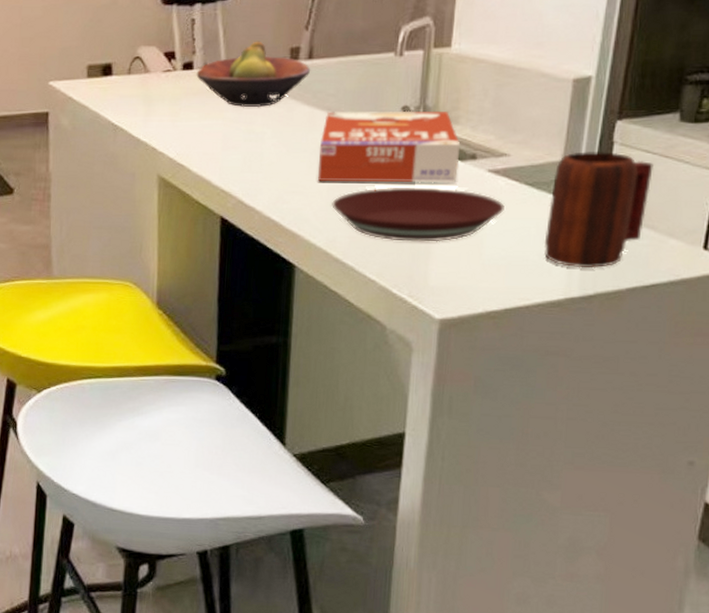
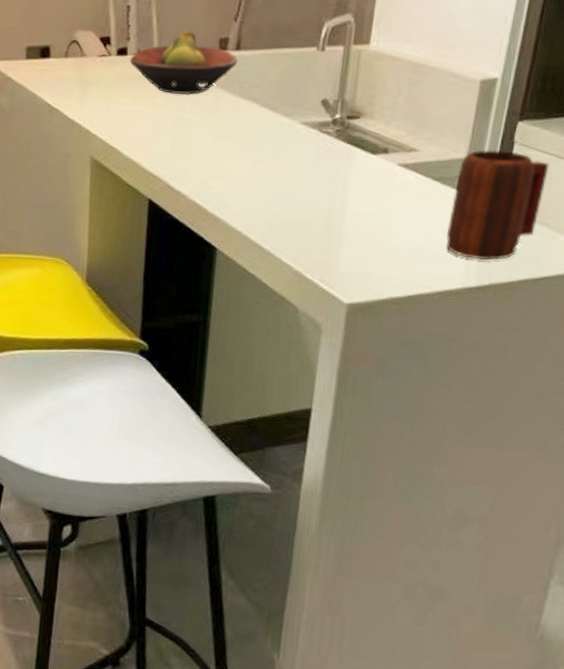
cereal box: present [318,110,461,183] -> none [241,102,374,175]
plate: present [332,186,505,242] -> none [252,176,412,231]

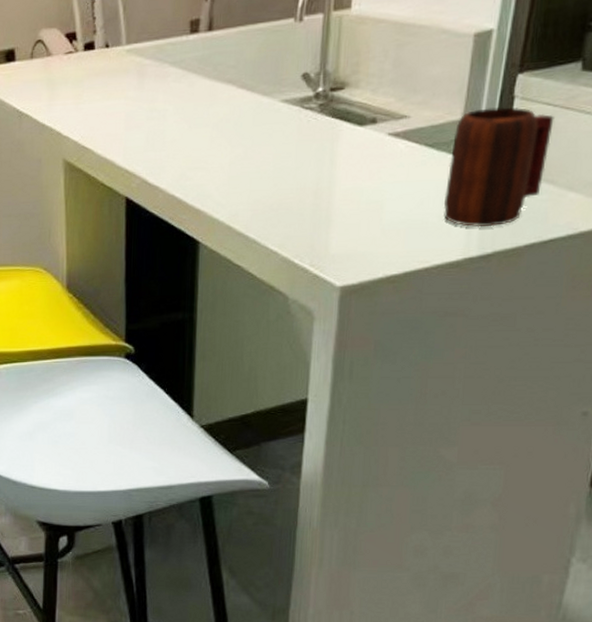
fruit bowl: present [130,30,238,95] -> none [97,15,211,85]

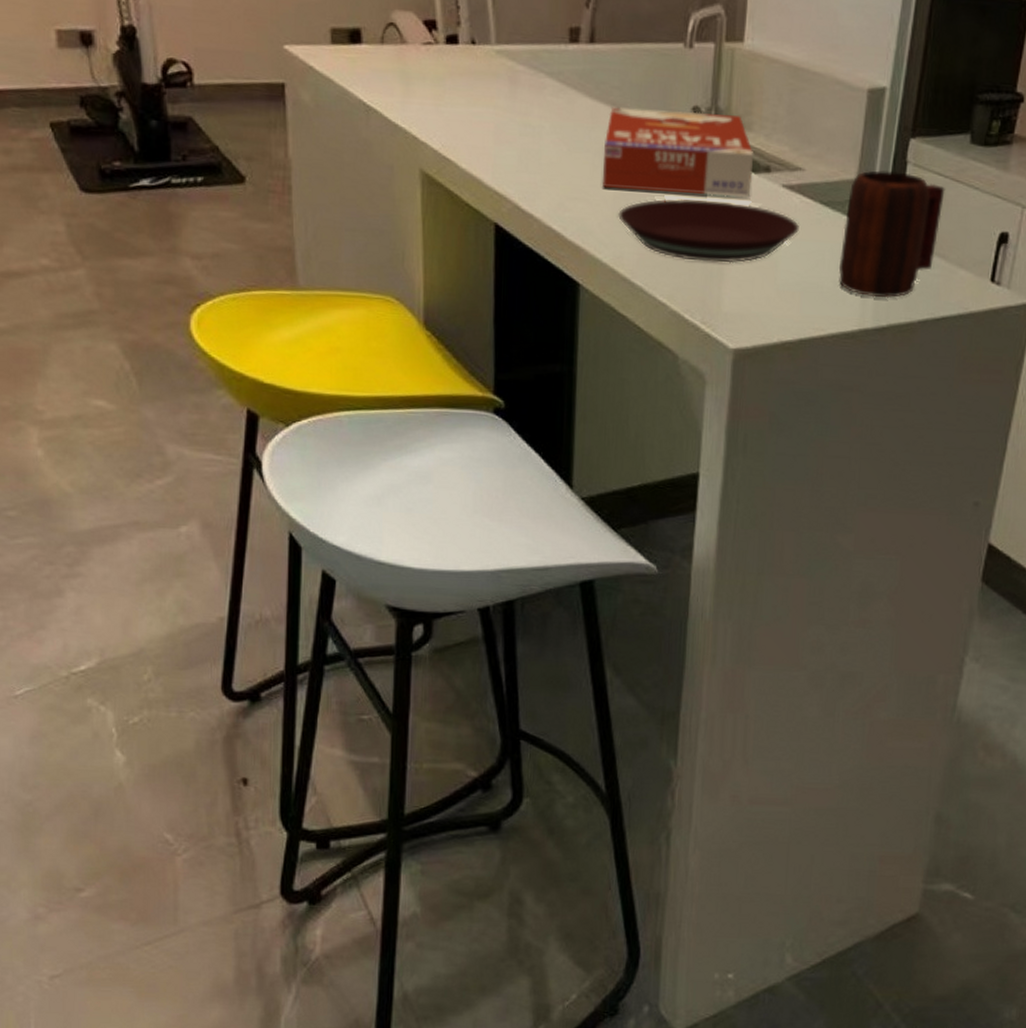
cereal box: none [220,76,361,155] -> present [603,107,754,197]
plate: none [234,154,405,211] -> present [618,198,799,263]

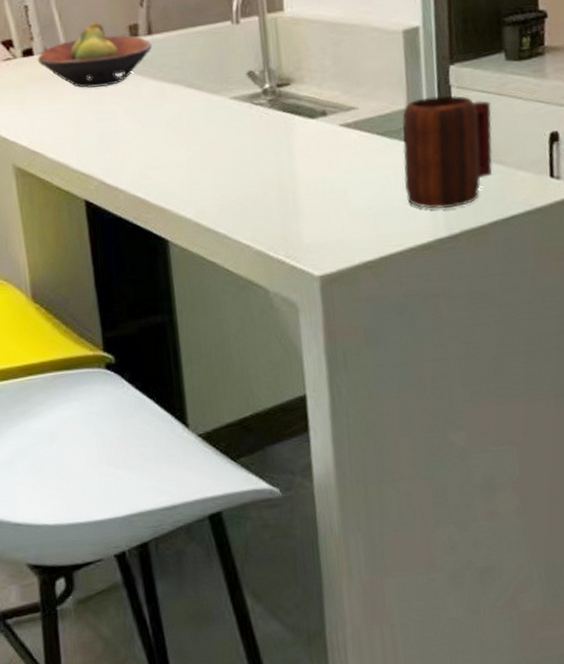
fruit bowl: none [462,15,593,97] -> present [37,21,153,88]
cereal box: present [603,107,754,197] -> none [172,73,312,153]
plate: present [618,198,799,263] -> none [194,146,362,204]

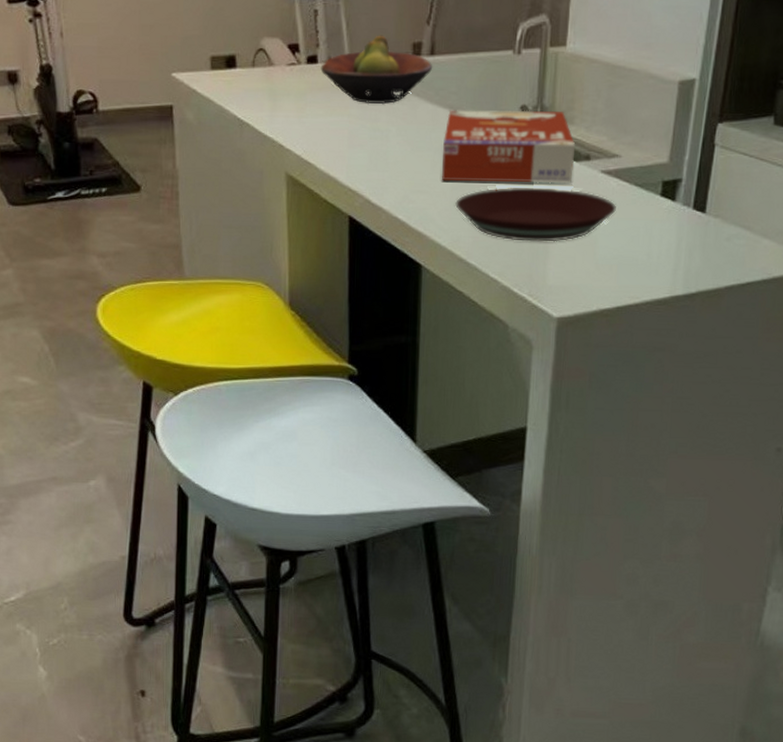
cereal box: none [172,73,312,153] -> present [442,110,576,184]
plate: none [194,146,362,204] -> present [455,186,616,242]
mug: present [402,96,493,209] -> none [652,154,750,268]

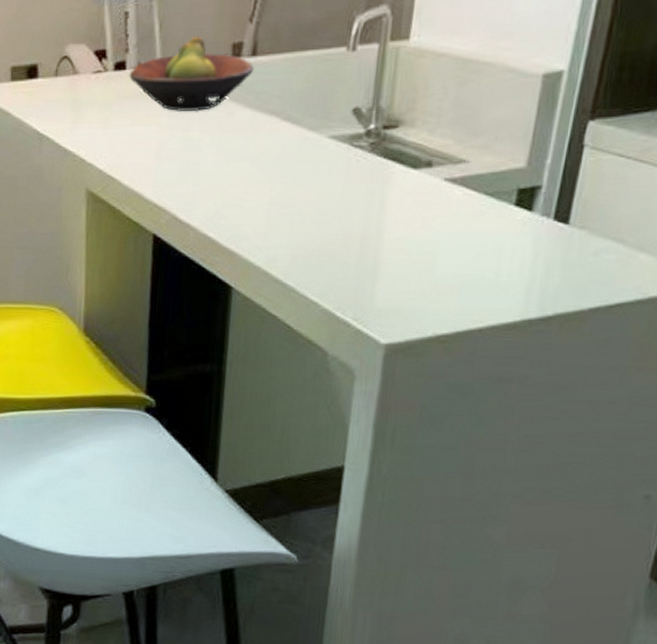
cereal box: present [442,110,576,184] -> none [259,113,416,194]
plate: present [455,186,616,242] -> none [273,198,461,260]

